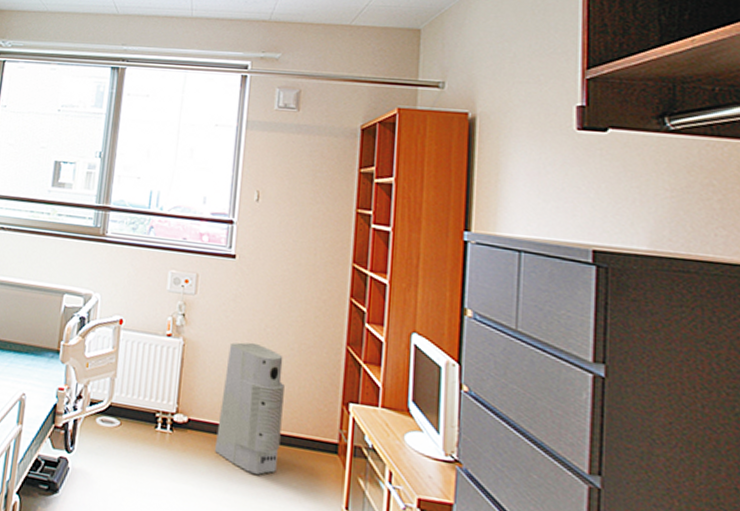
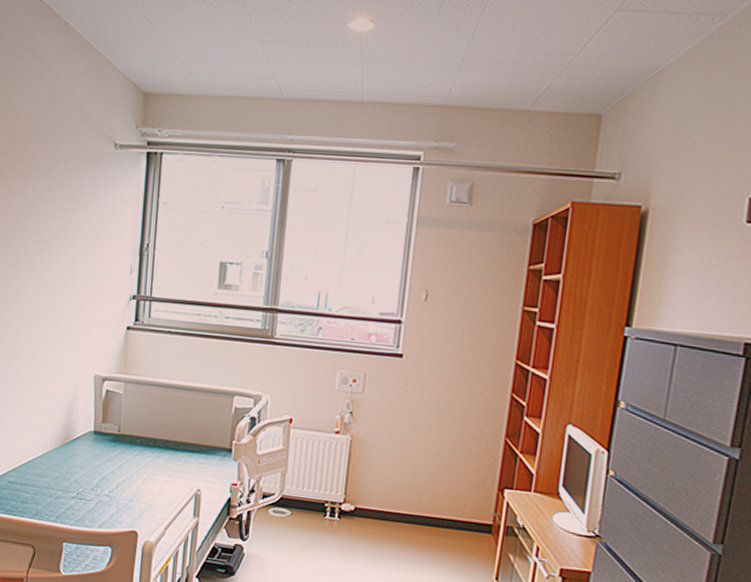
air purifier: present [215,342,284,475] -> none [380,437,446,554]

